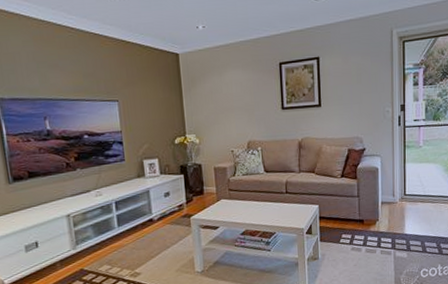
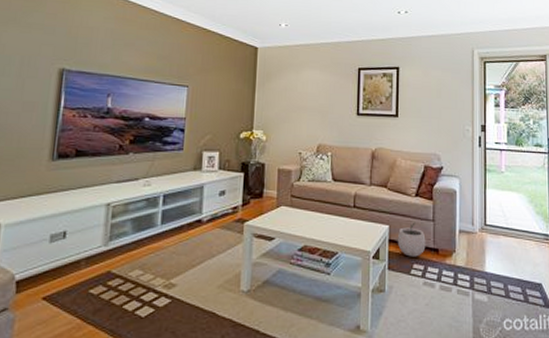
plant pot: none [326,199,352,229] -> present [397,222,426,257]

